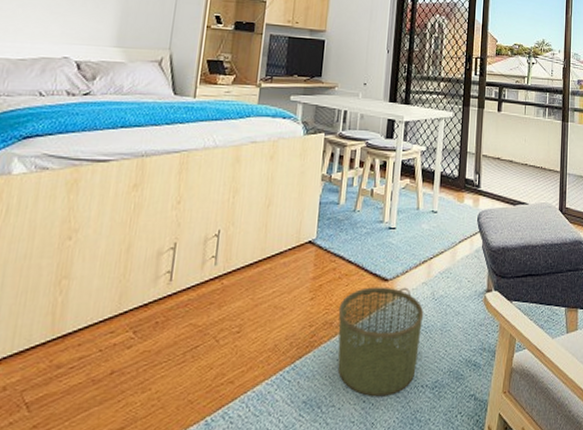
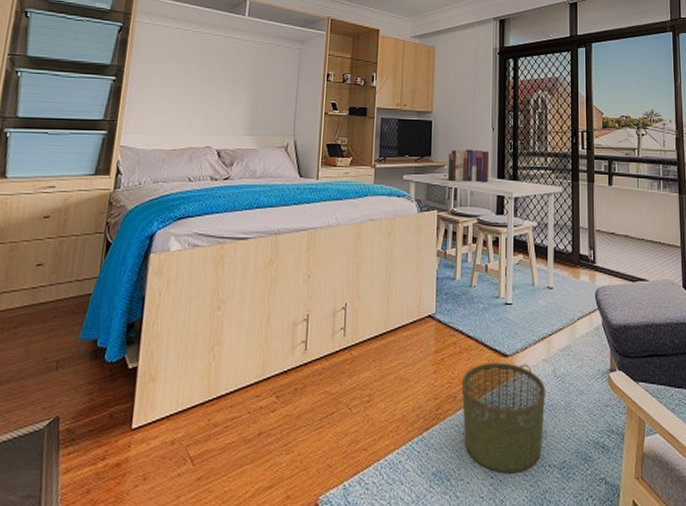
books: none [337,71,383,106] -> present [447,149,490,183]

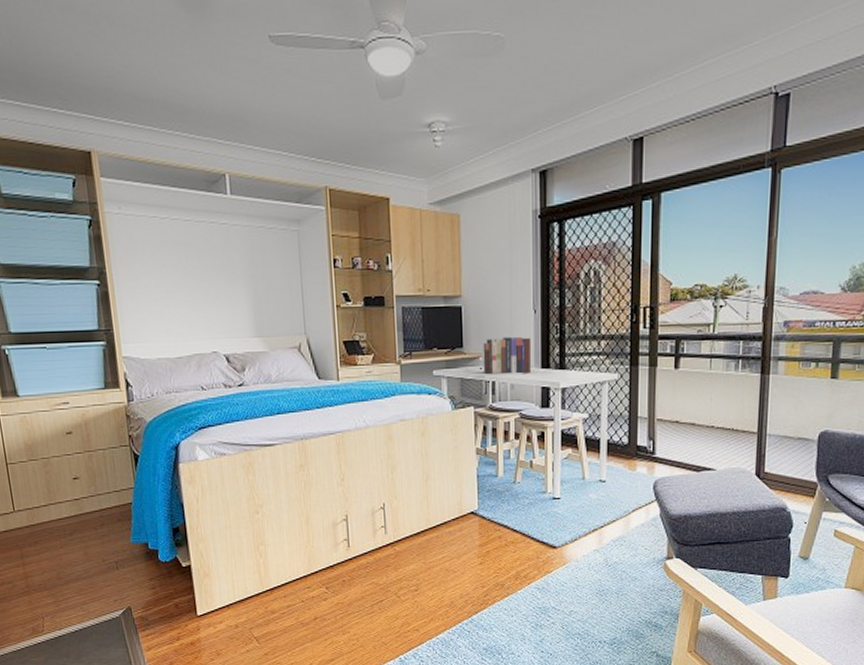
basket: present [461,362,546,474] -> none [508,553,597,649]

